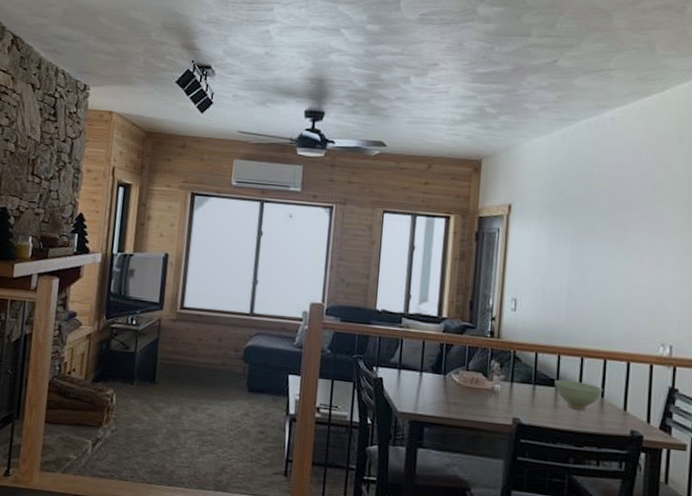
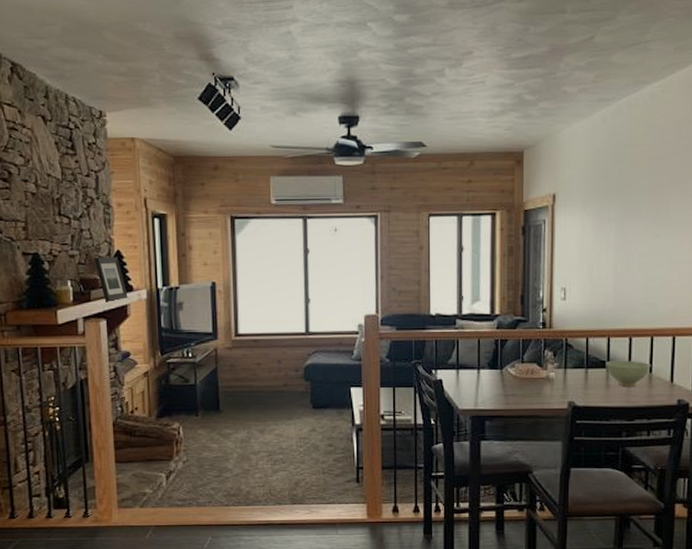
picture frame: none [57,217,83,262] -> present [93,257,128,302]

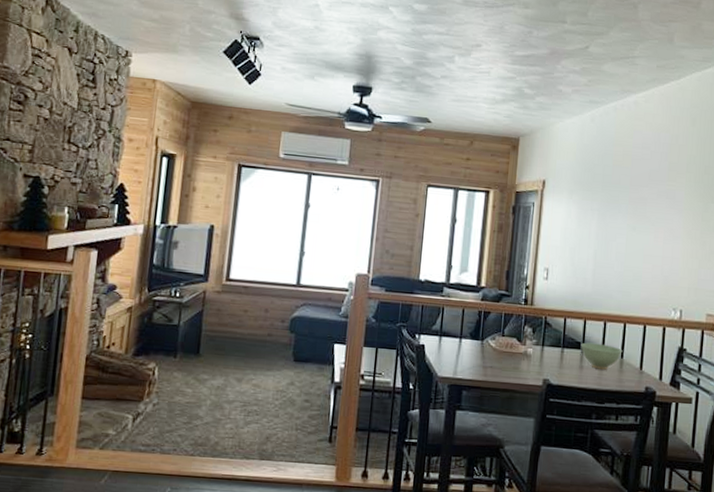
picture frame: present [93,257,128,302] -> none [95,187,124,233]

